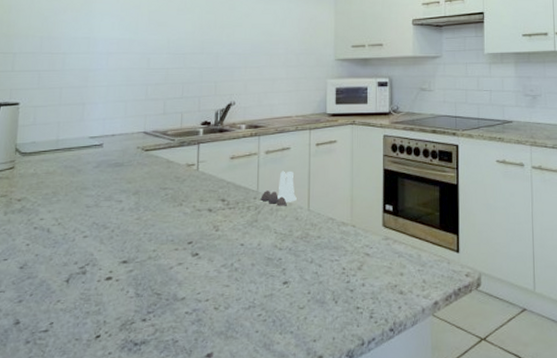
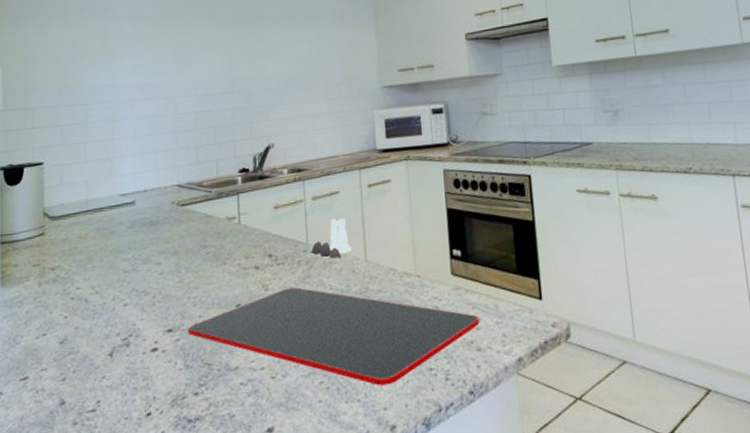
cutting board: none [141,230,404,320] -> present [187,287,480,386]

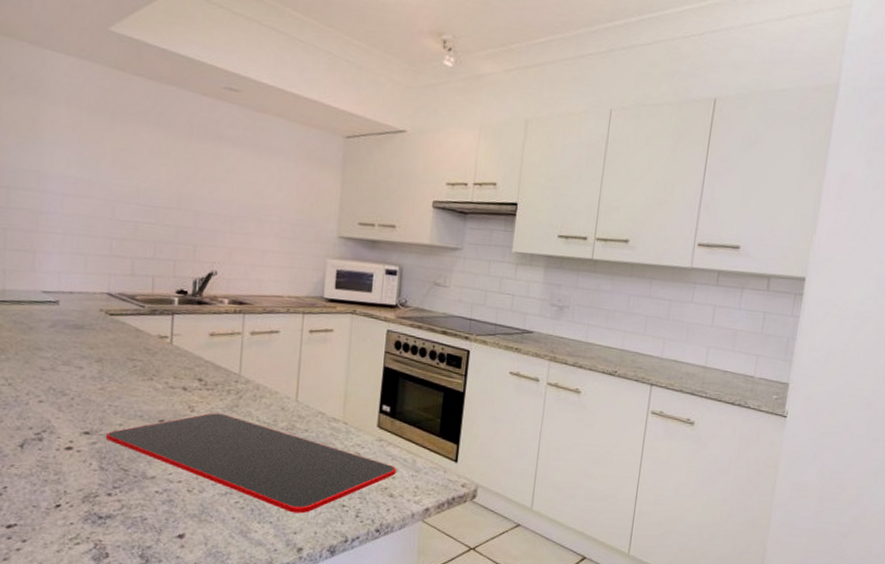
salt and pepper shaker set: present [311,218,352,259] -> none [243,355,284,394]

